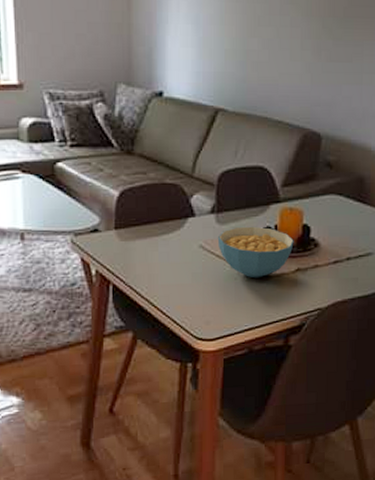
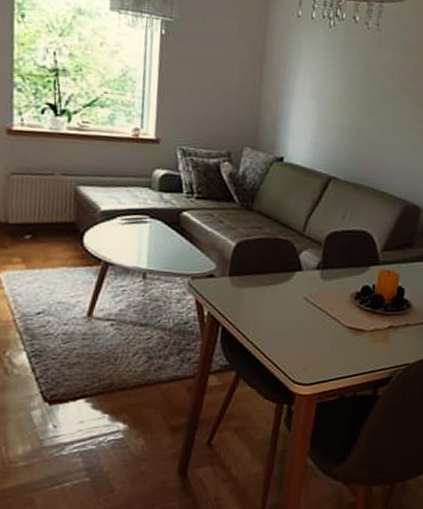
cereal bowl: present [217,226,294,278] -> none [320,283,389,332]

